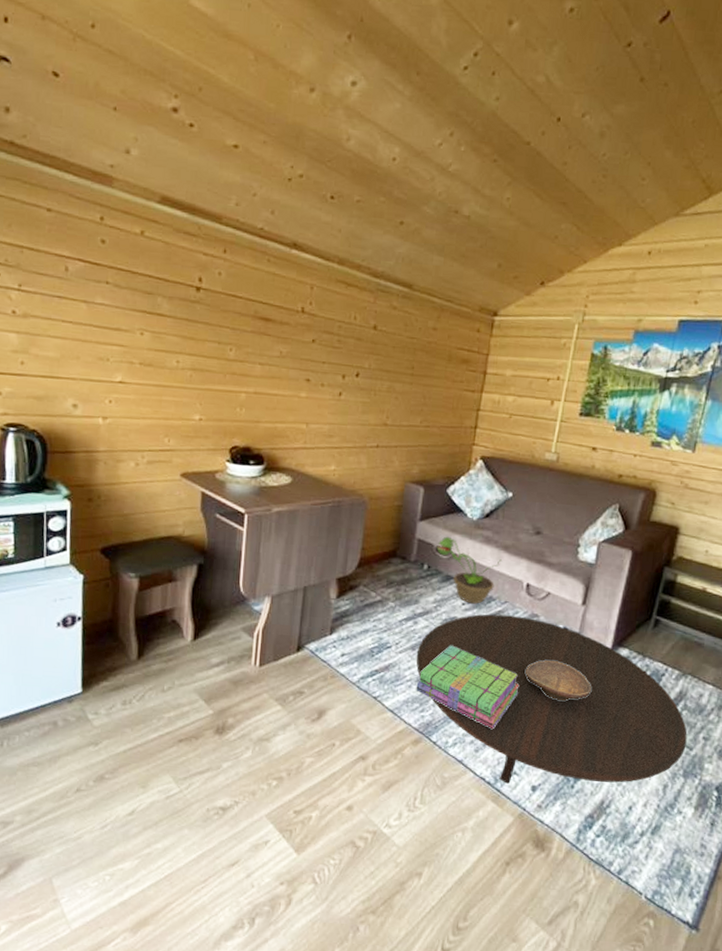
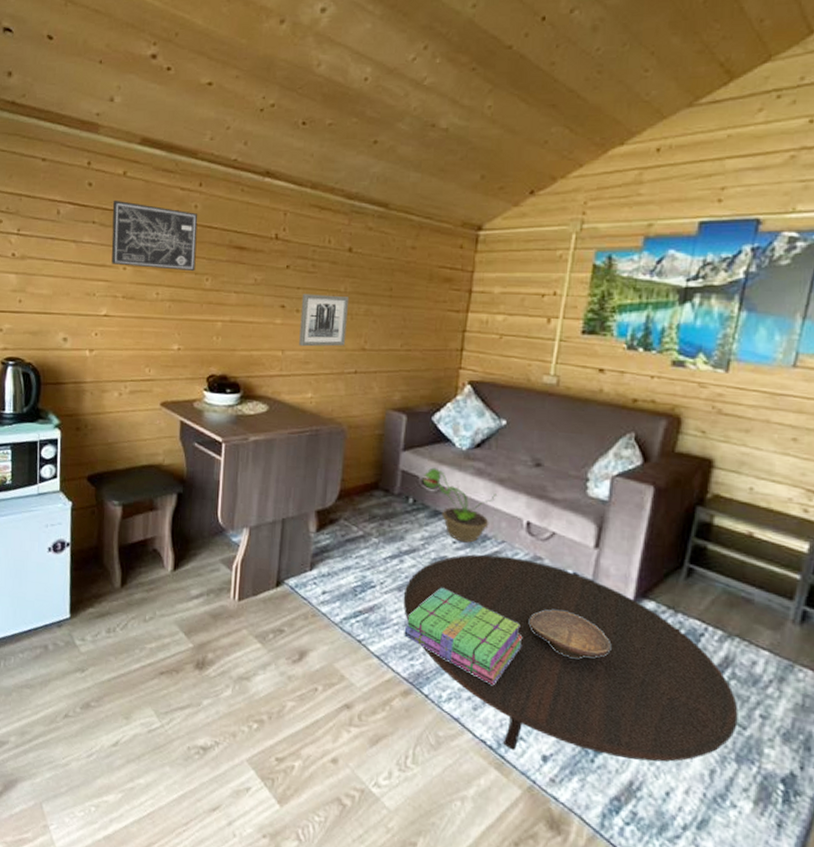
wall art: none [127,260,222,341] -> present [111,200,198,272]
wall art: none [323,368,373,421] -> present [299,294,350,347]

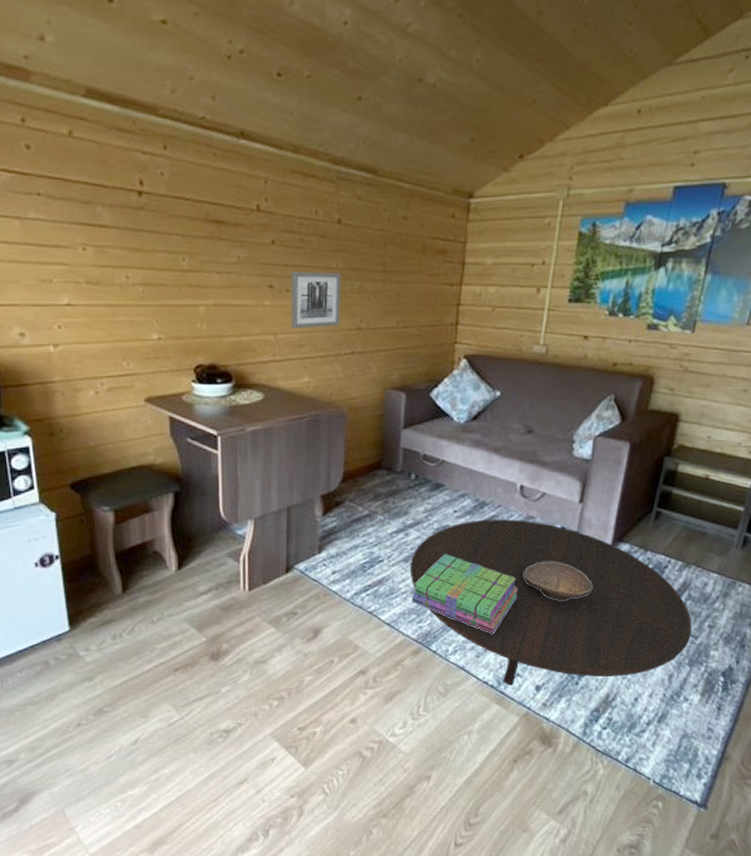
wall art: present [111,200,198,272] -> none [59,166,169,251]
decorative plant: present [422,467,497,543] -> none [423,443,493,511]

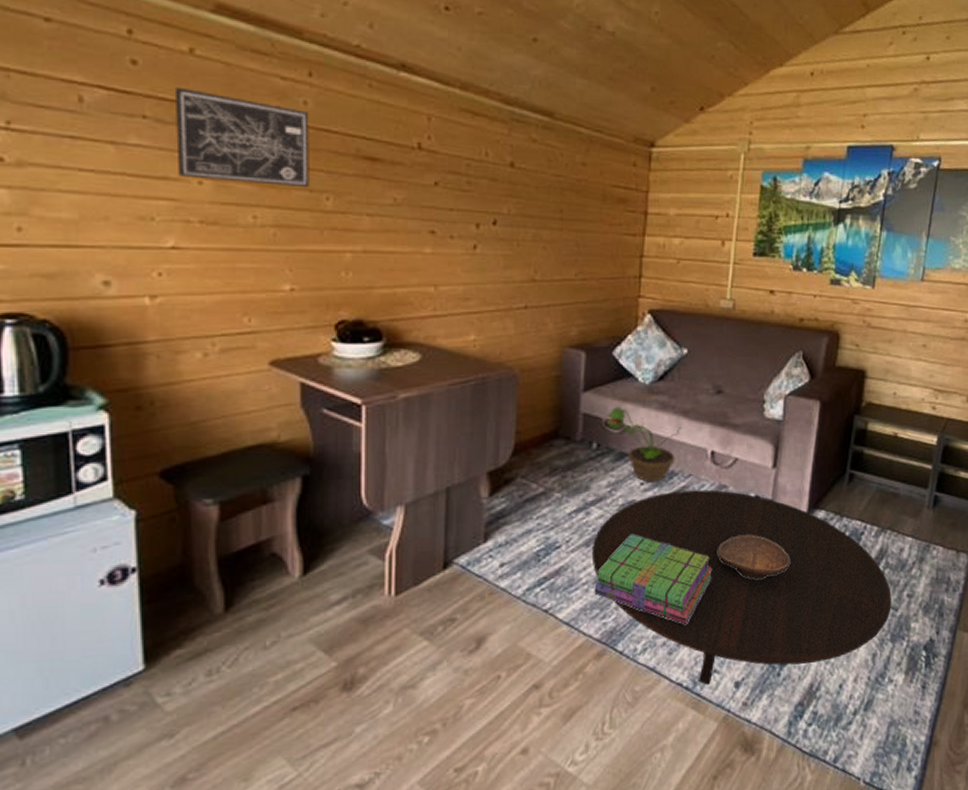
wall art: none [59,166,169,251] -> present [174,86,309,188]
wall art: present [291,272,342,329] -> none [456,216,514,280]
decorative plant: none [423,443,493,511] -> present [606,406,681,482]

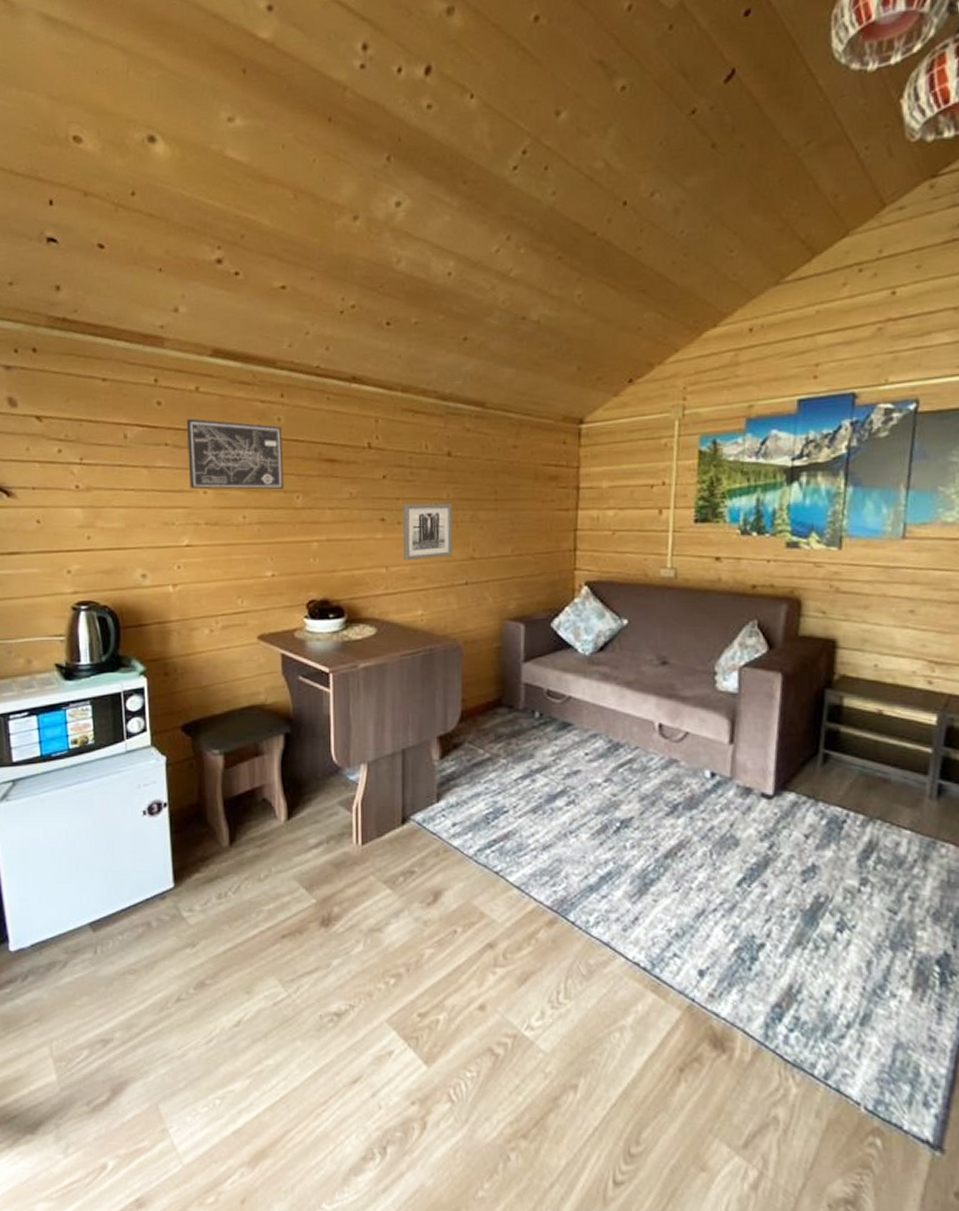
wall art: none [456,216,514,280] -> present [402,503,453,561]
table: present [591,489,892,685] -> none [538,763,889,969]
stack of books: present [594,534,712,624] -> none [543,804,667,901]
decorative plant: present [606,406,681,482] -> none [547,677,625,753]
decorative bowl: present [718,535,789,579] -> none [672,814,755,861]

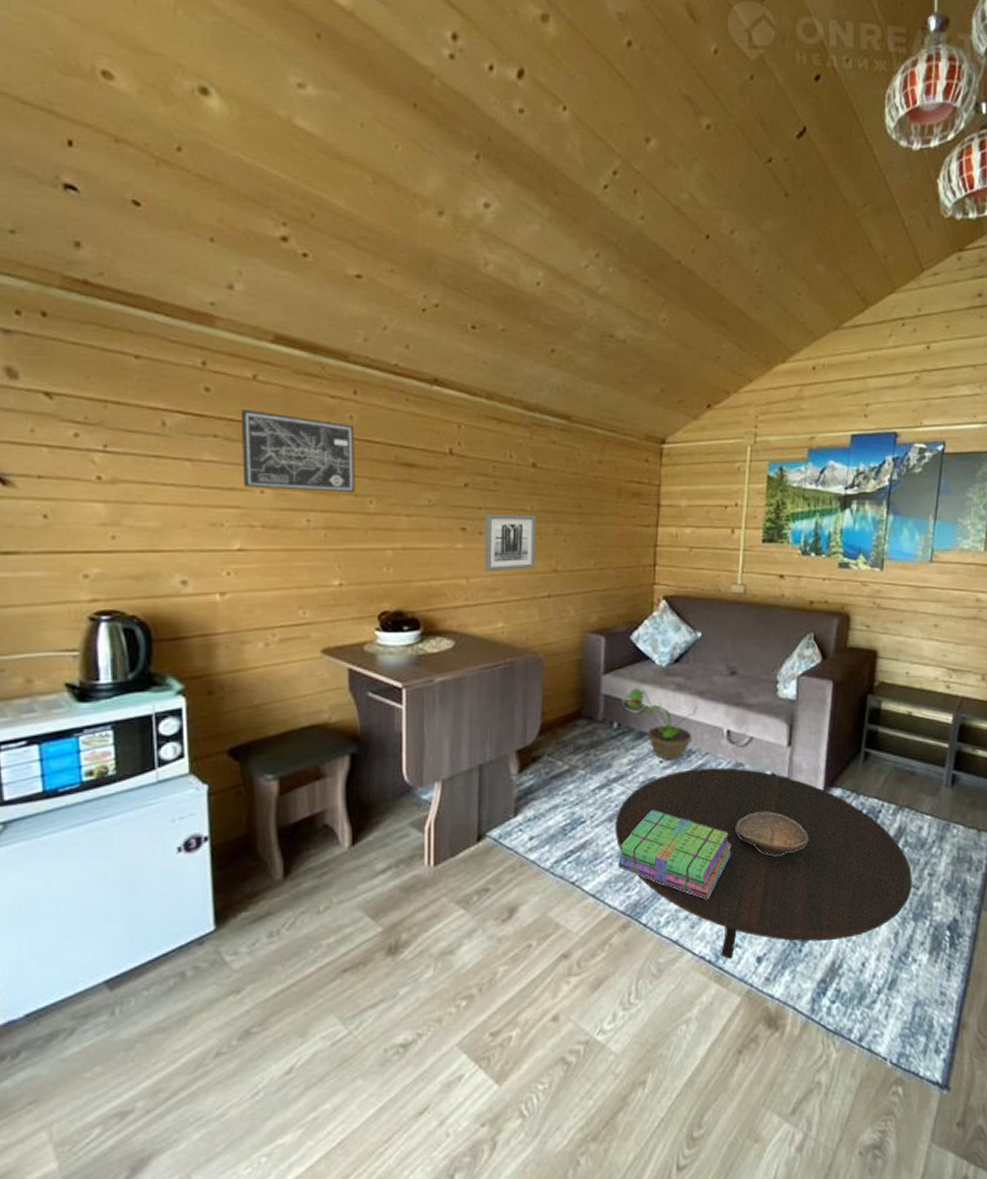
table: none [538,763,889,969] -> present [614,767,912,959]
stack of books: none [543,804,667,901] -> present [618,810,731,899]
decorative plant: none [547,677,625,753] -> present [625,688,698,760]
decorative bowl: none [672,814,755,861] -> present [736,812,807,855]

